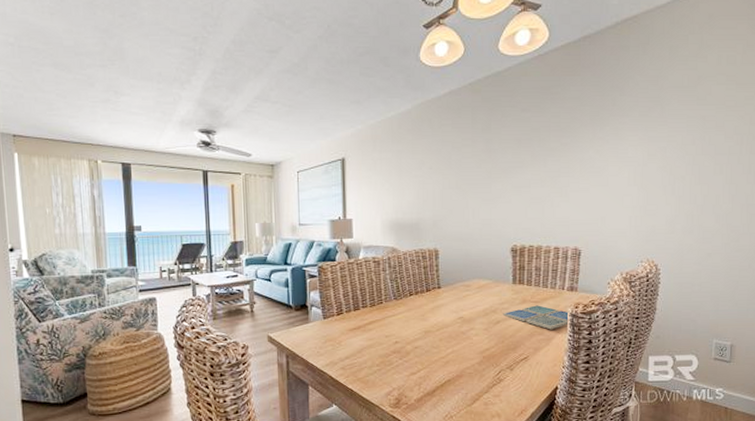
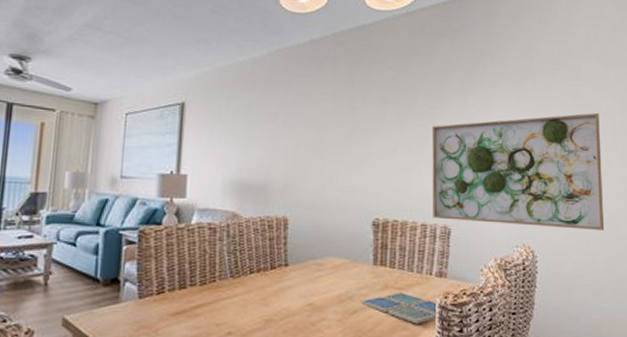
wall art: none [563,134,727,244] -> present [432,112,605,230]

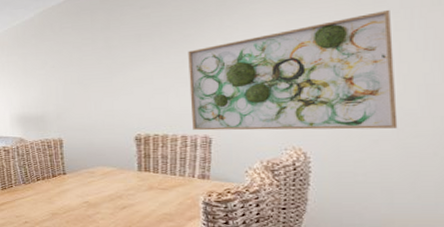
drink coaster: present [361,293,437,324] -> none [129,192,202,217]

